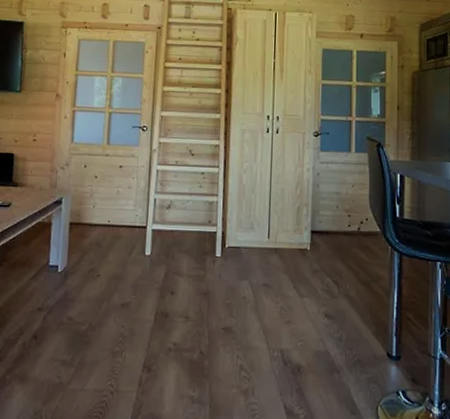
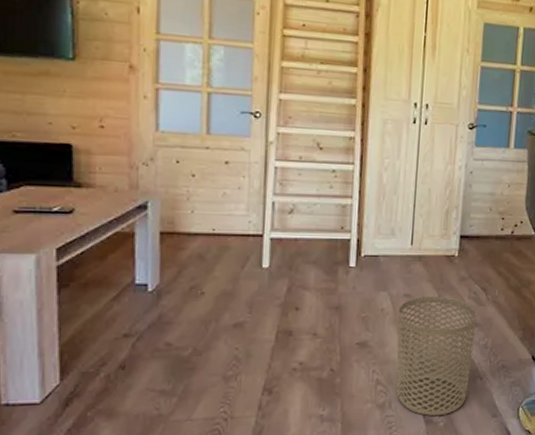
waste bin: none [258,287,331,408] -> present [396,297,477,417]

